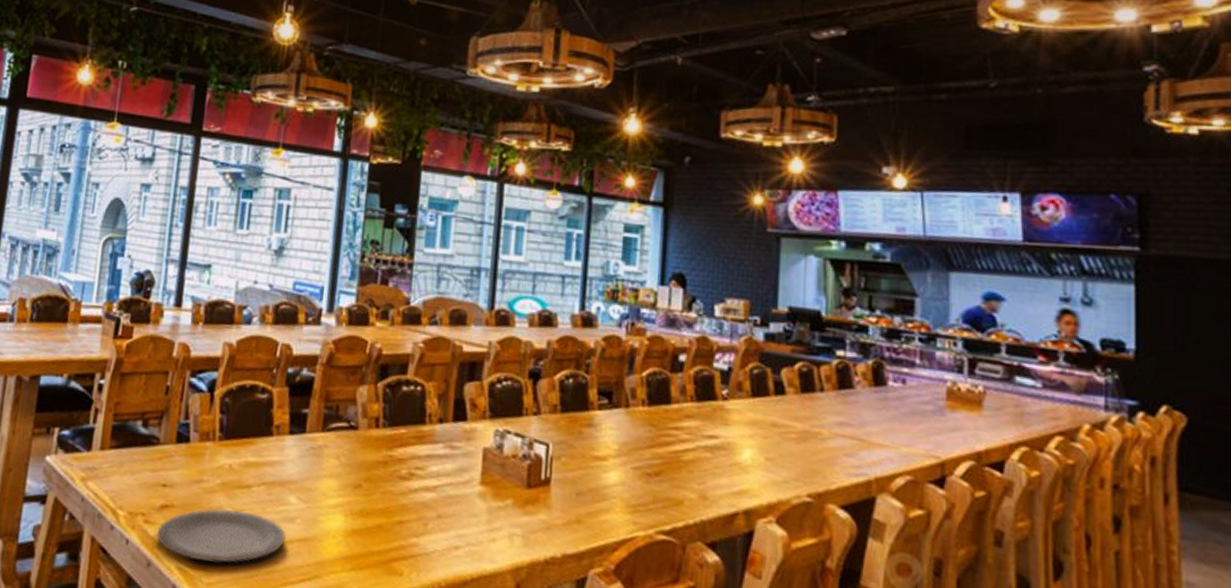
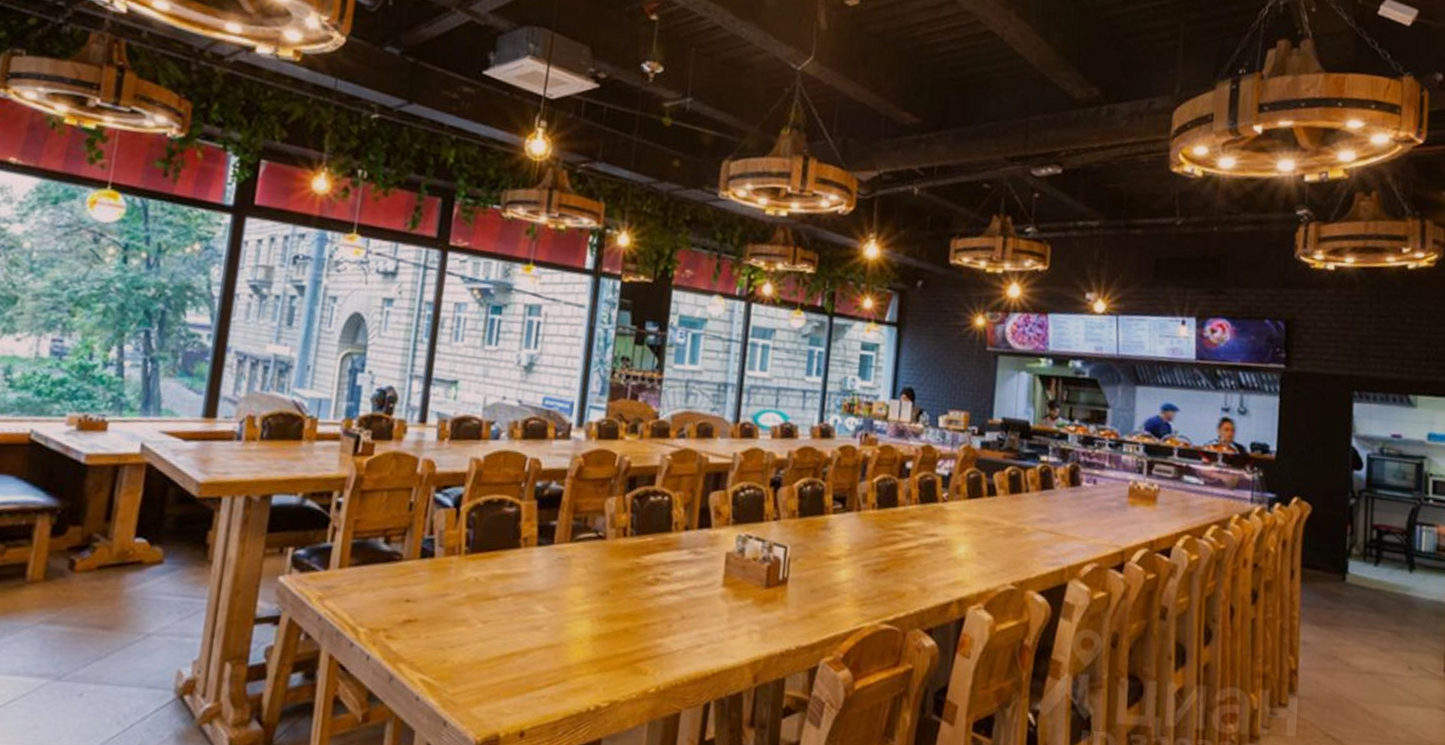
plate: present [157,508,286,563] -> none [399,620,533,673]

